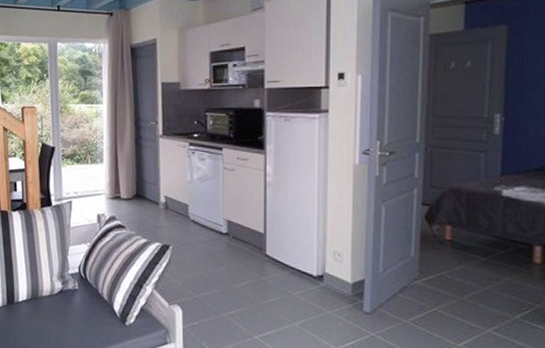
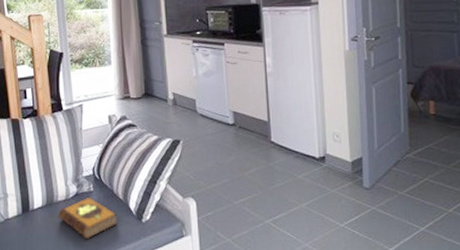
hardback book: none [42,294,102,337] -> present [58,196,118,240]

